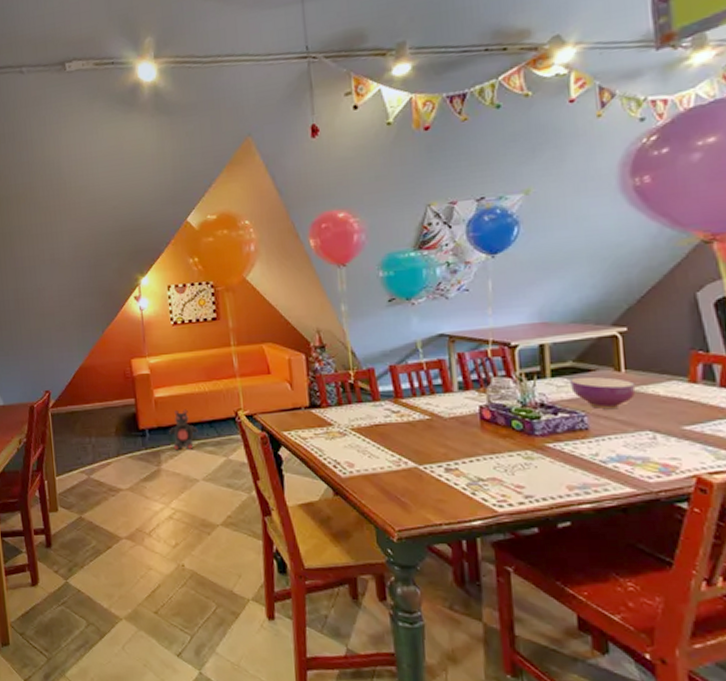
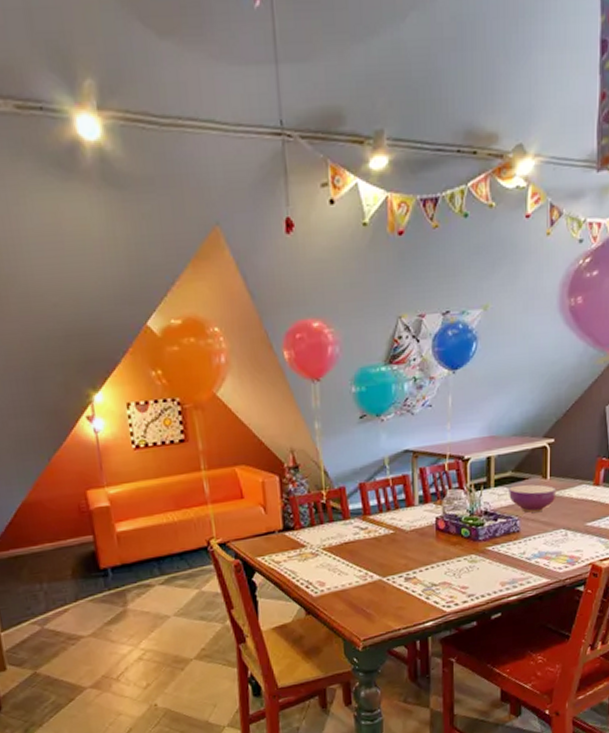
stuffed animal: present [169,409,198,450] -> none [135,542,168,587]

